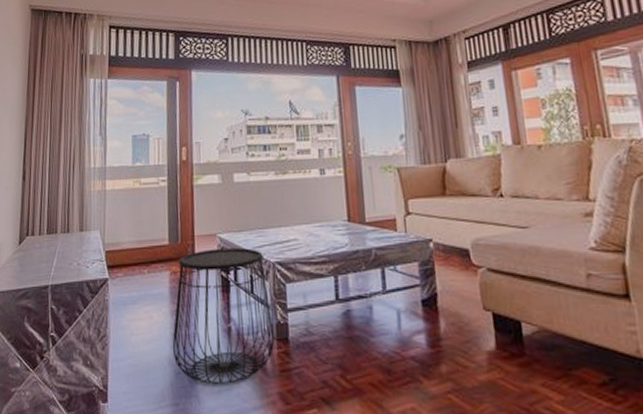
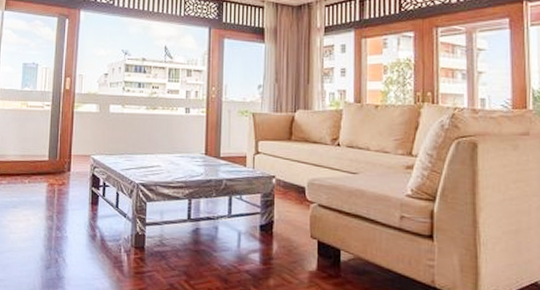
side table: present [173,247,274,384] -> none [46,167,132,280]

